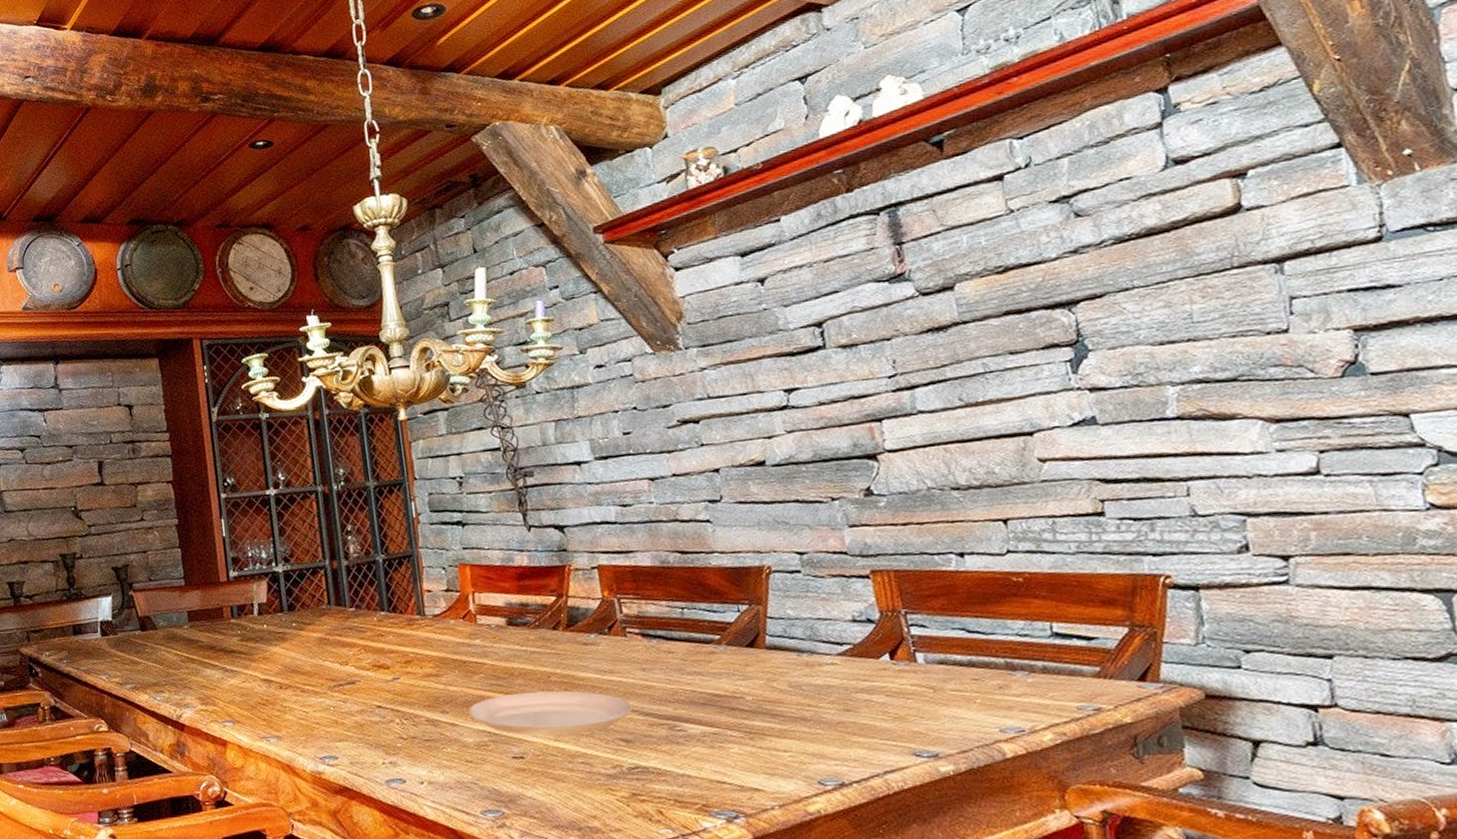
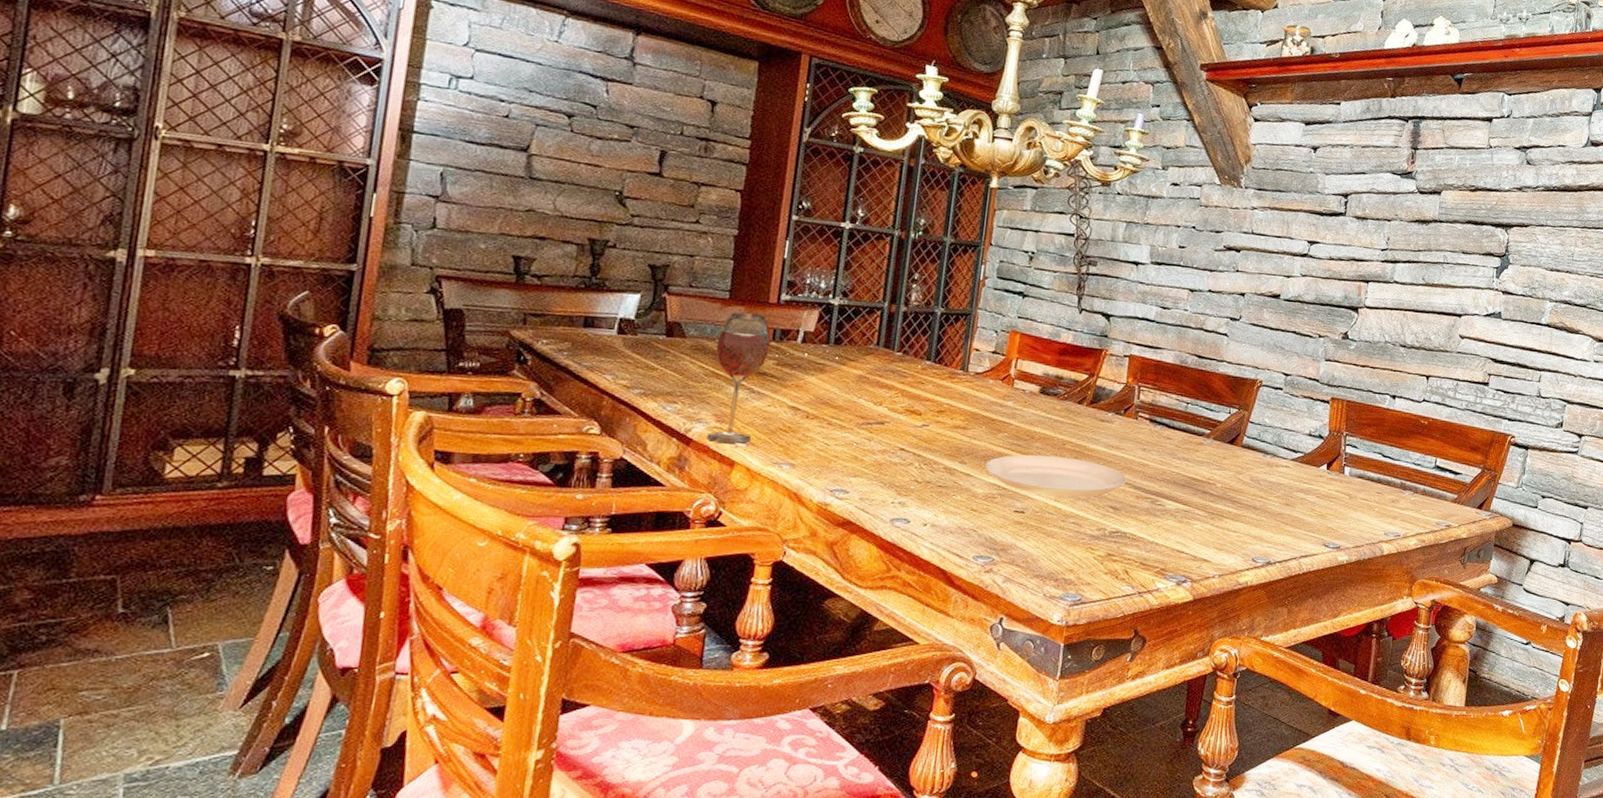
wineglass: none [183,595,236,724] -> present [707,312,771,443]

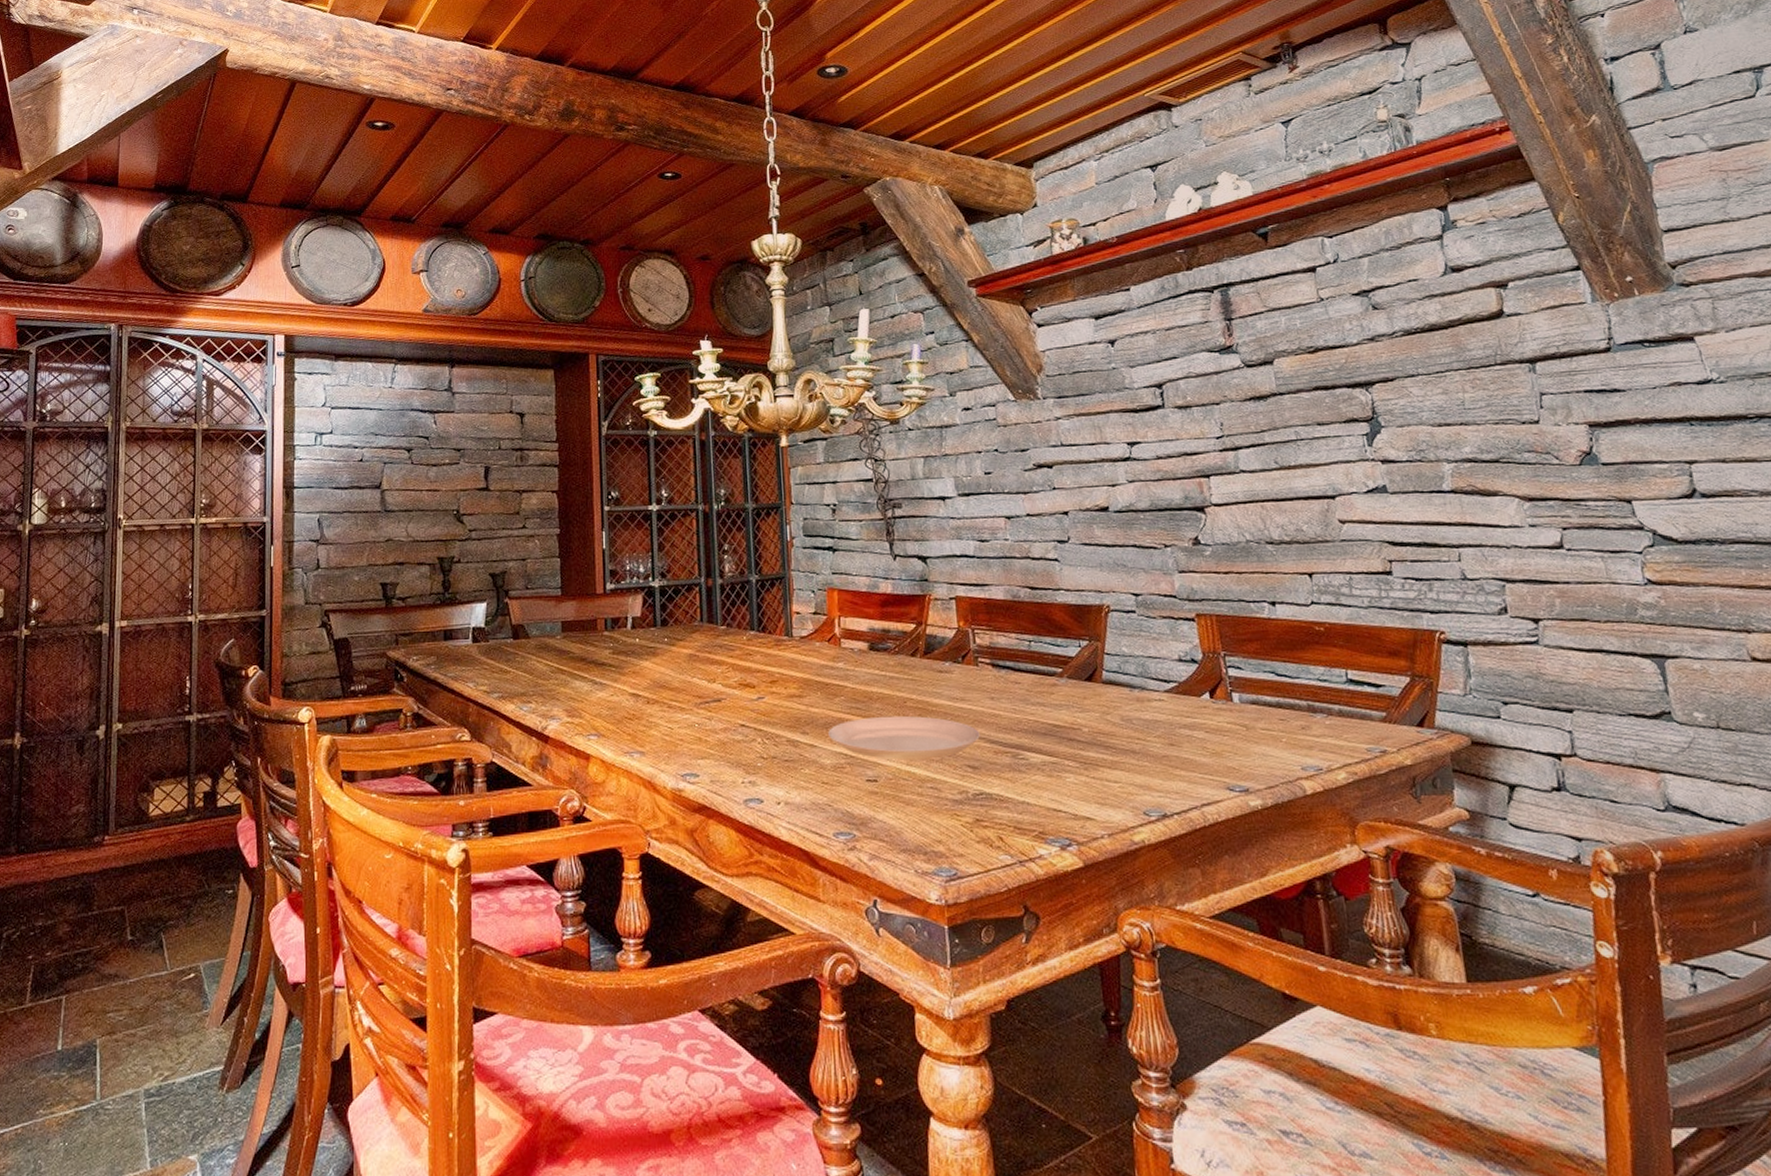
wineglass: present [707,312,771,443] -> none [557,606,604,737]

